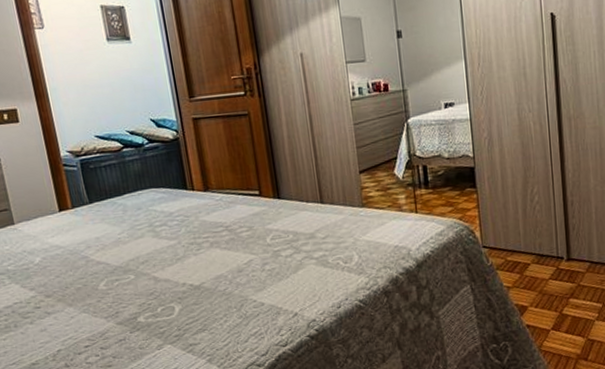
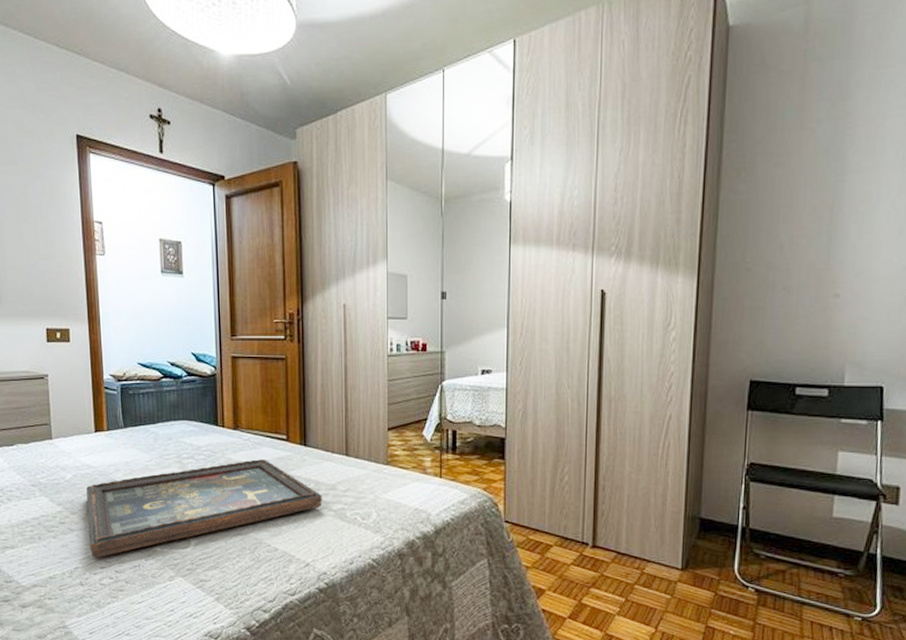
decorative tray: none [58,217,303,338] -> present [86,459,322,558]

